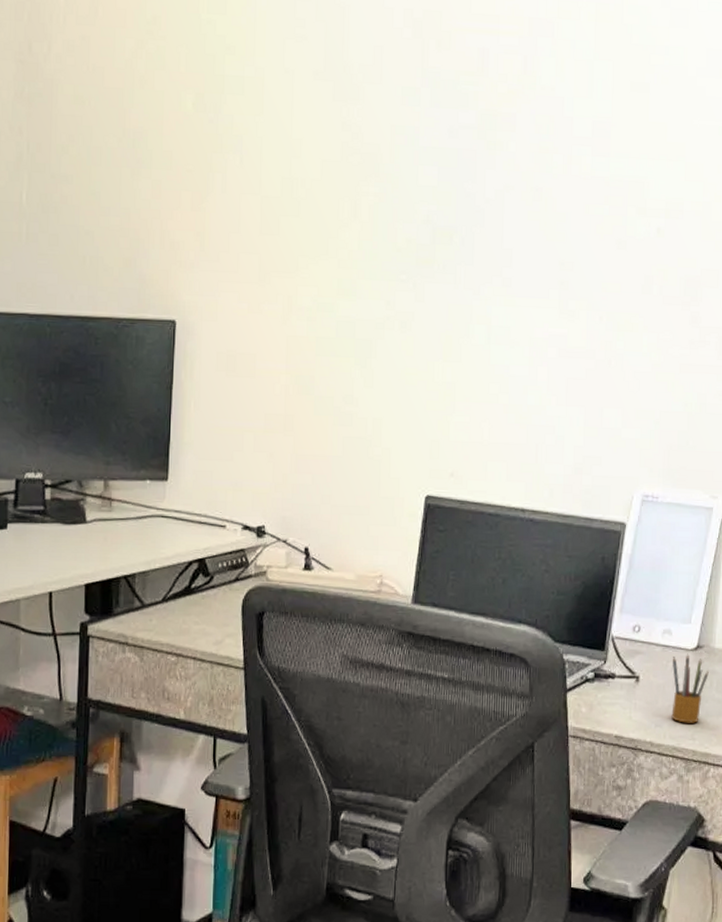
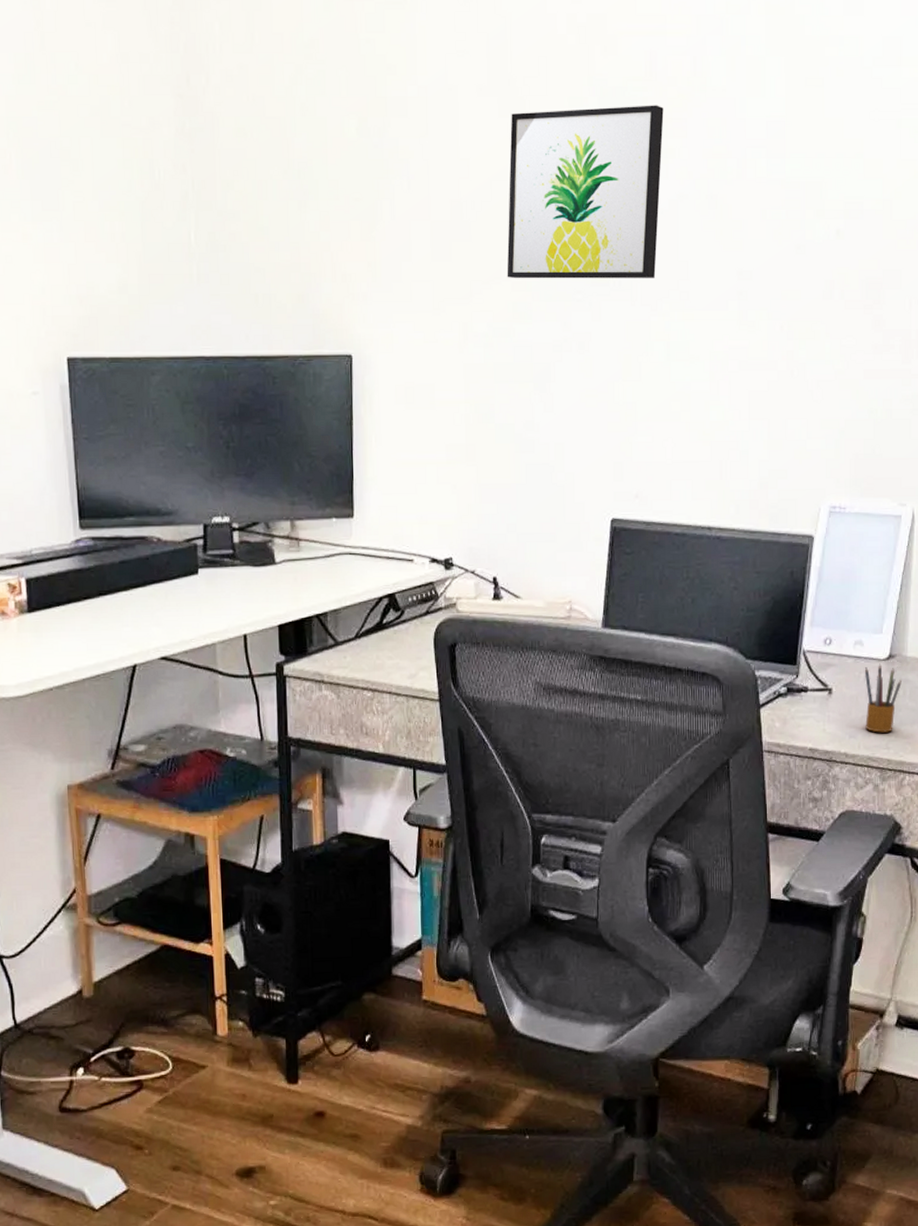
wall art: none [333,98,494,264] -> present [507,105,664,279]

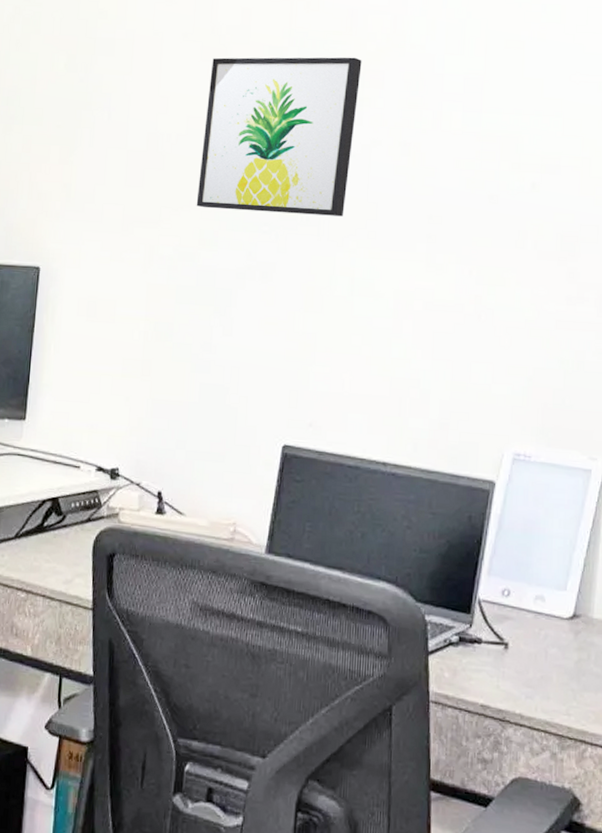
pencil box: present [865,663,902,733] -> none [544,622,586,698]

